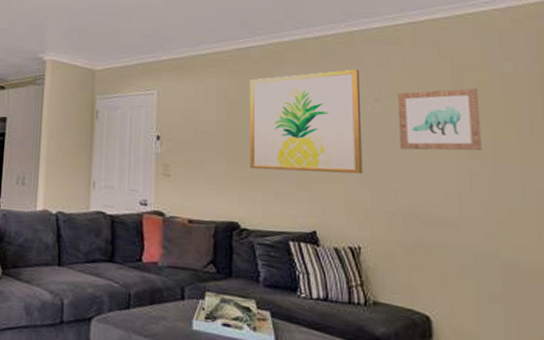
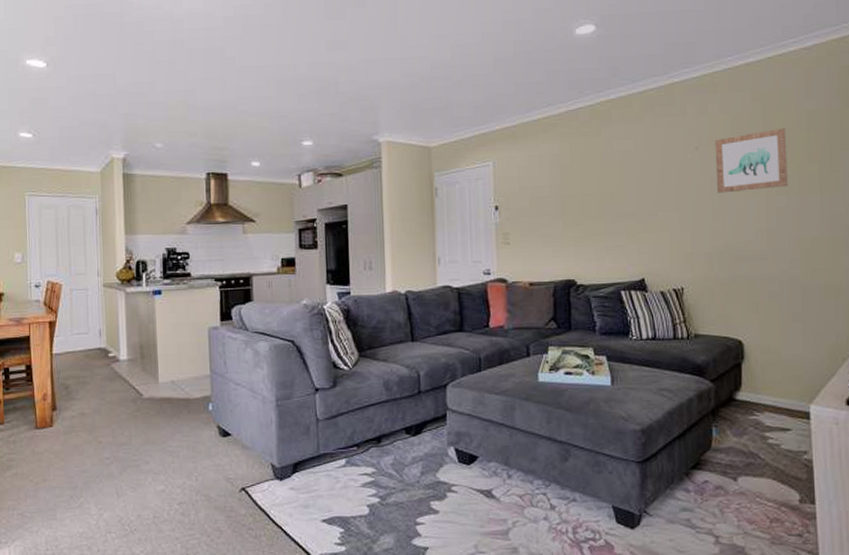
wall art: present [249,69,363,175] -> none [579,120,685,228]

